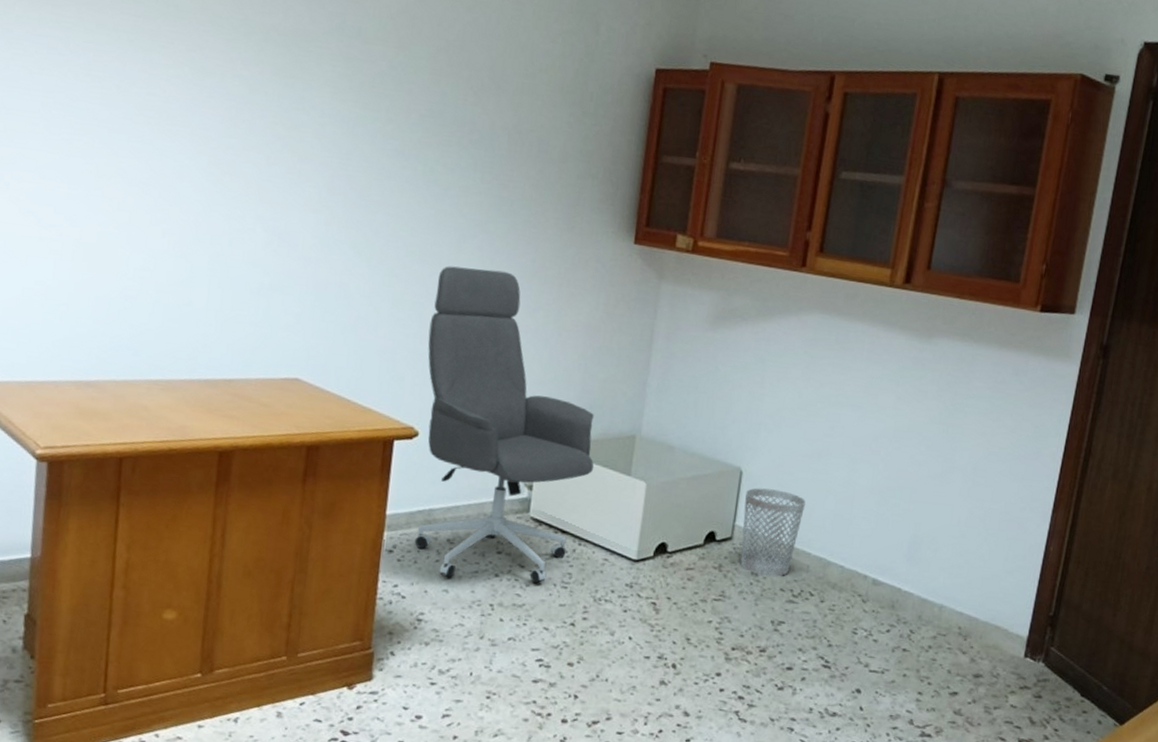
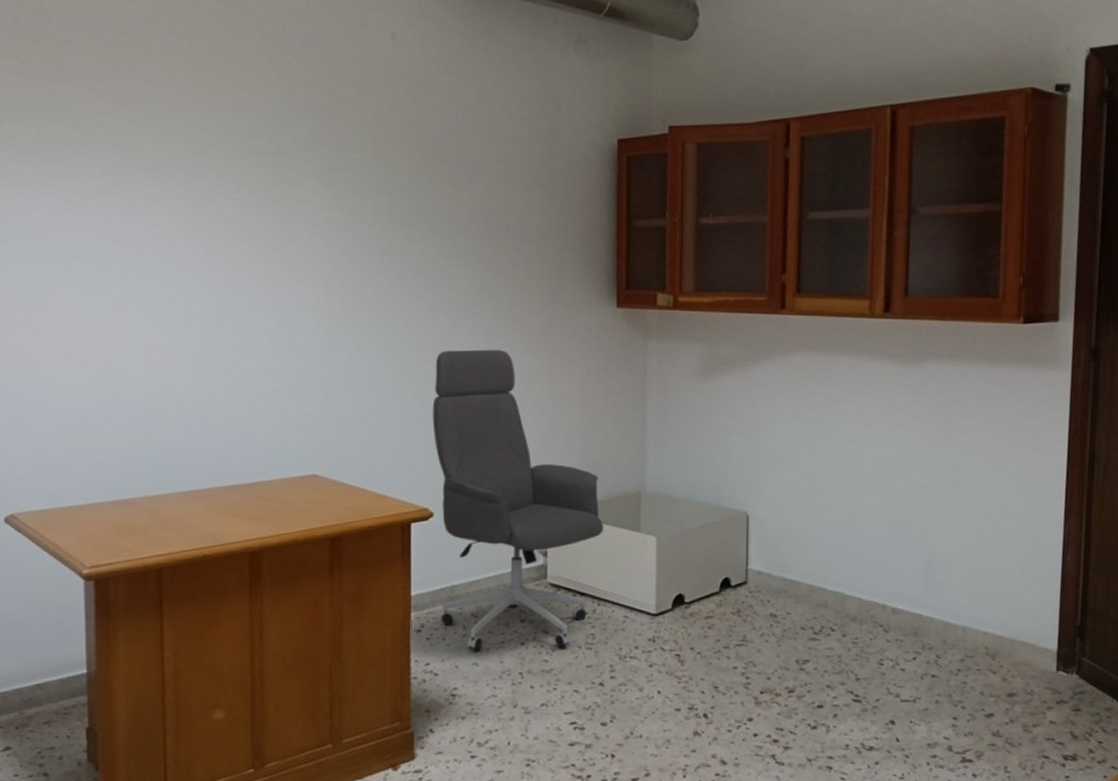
wastebasket: present [740,488,806,577] -> none [755,529,815,616]

